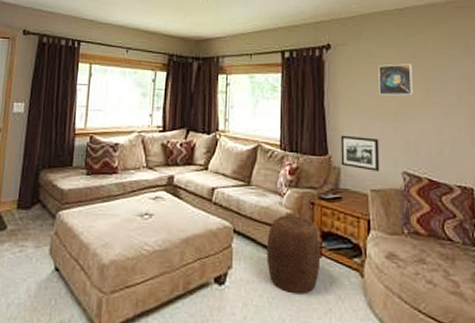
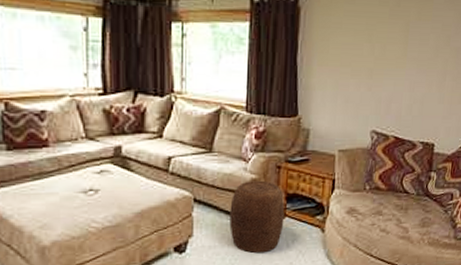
picture frame: present [340,135,380,171] -> none [310,94,352,131]
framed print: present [378,64,413,96] -> none [357,13,394,50]

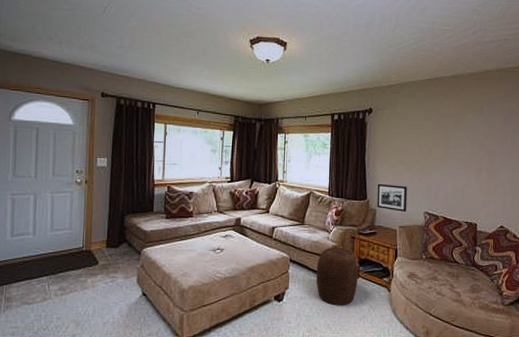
picture frame: none [310,94,352,131] -> present [377,183,408,212]

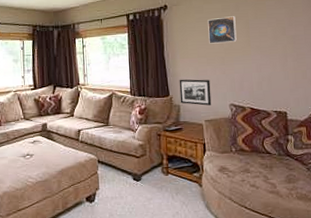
stool: present [316,247,359,306] -> none [125,145,168,204]
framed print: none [410,125,437,152] -> present [207,16,237,44]

